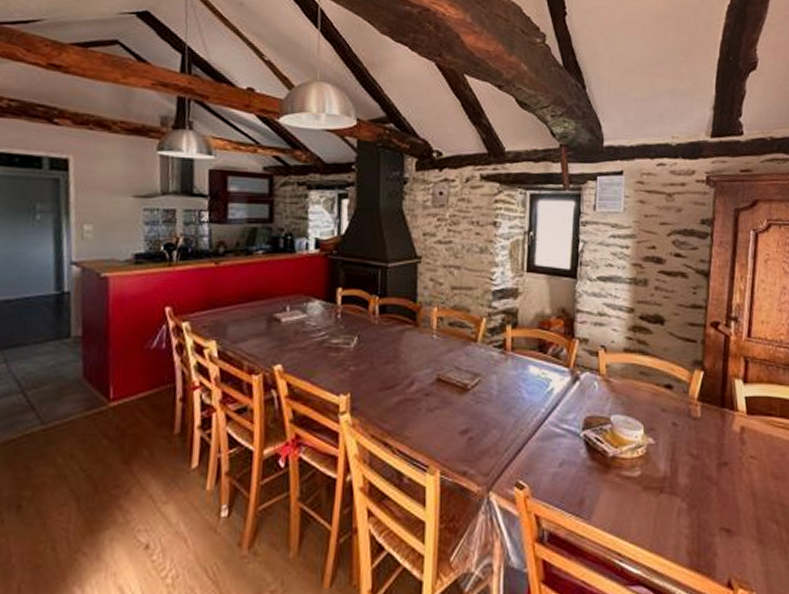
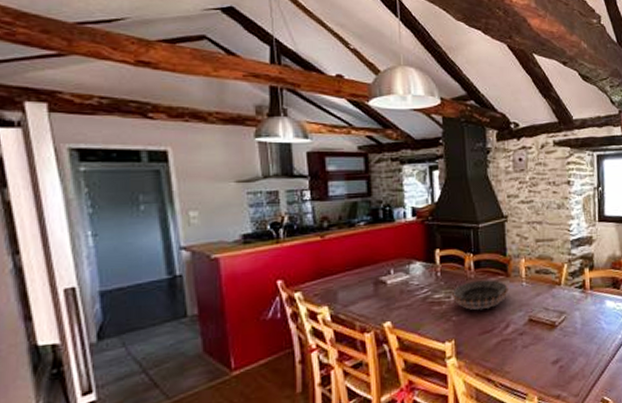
decorative bowl: none [352,328,416,361] -> present [452,280,508,310]

